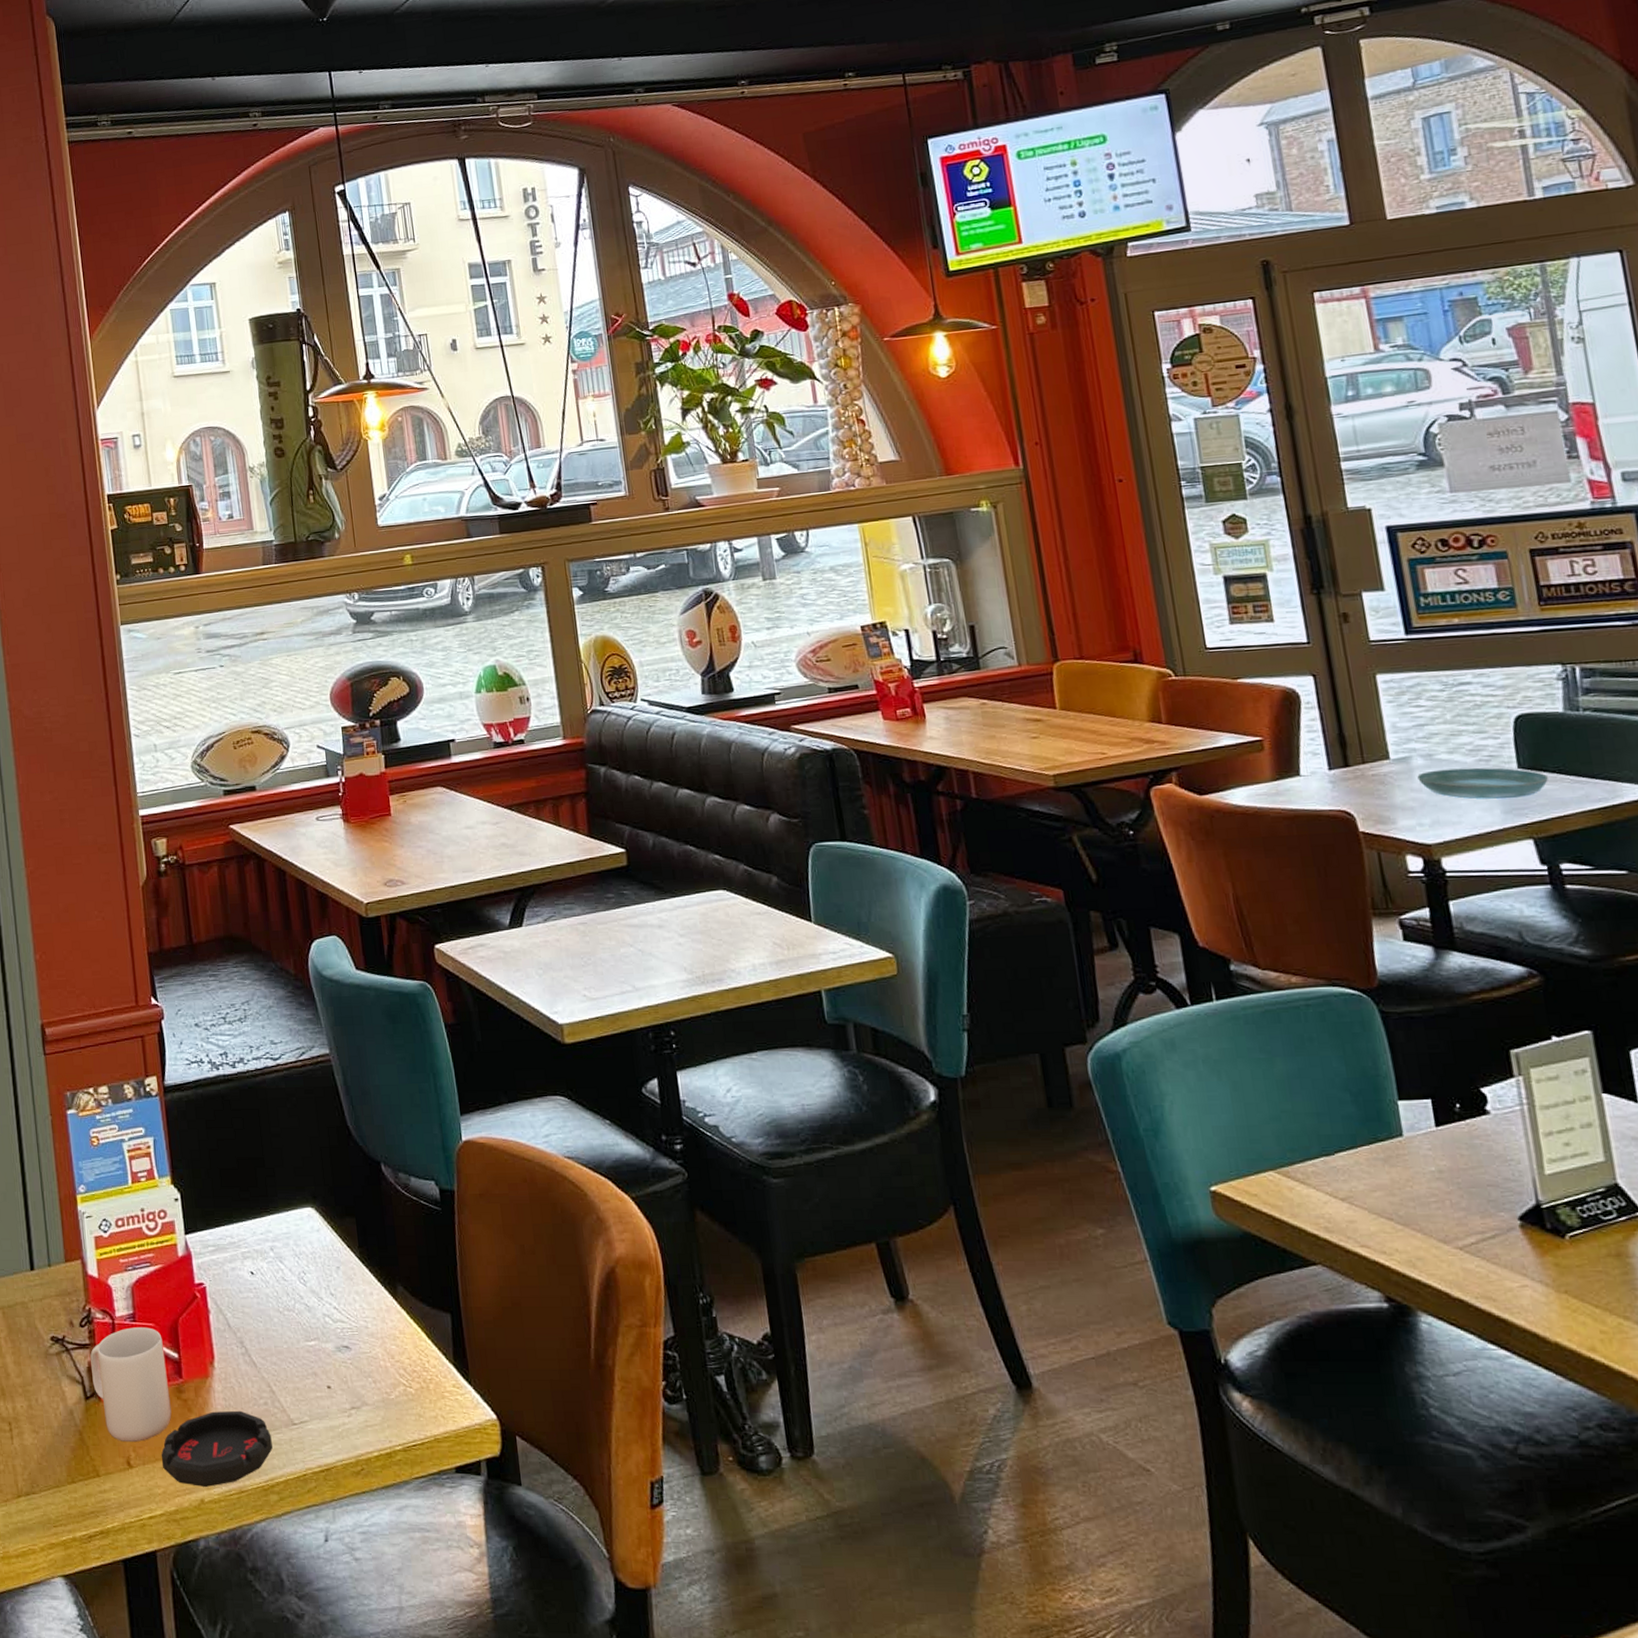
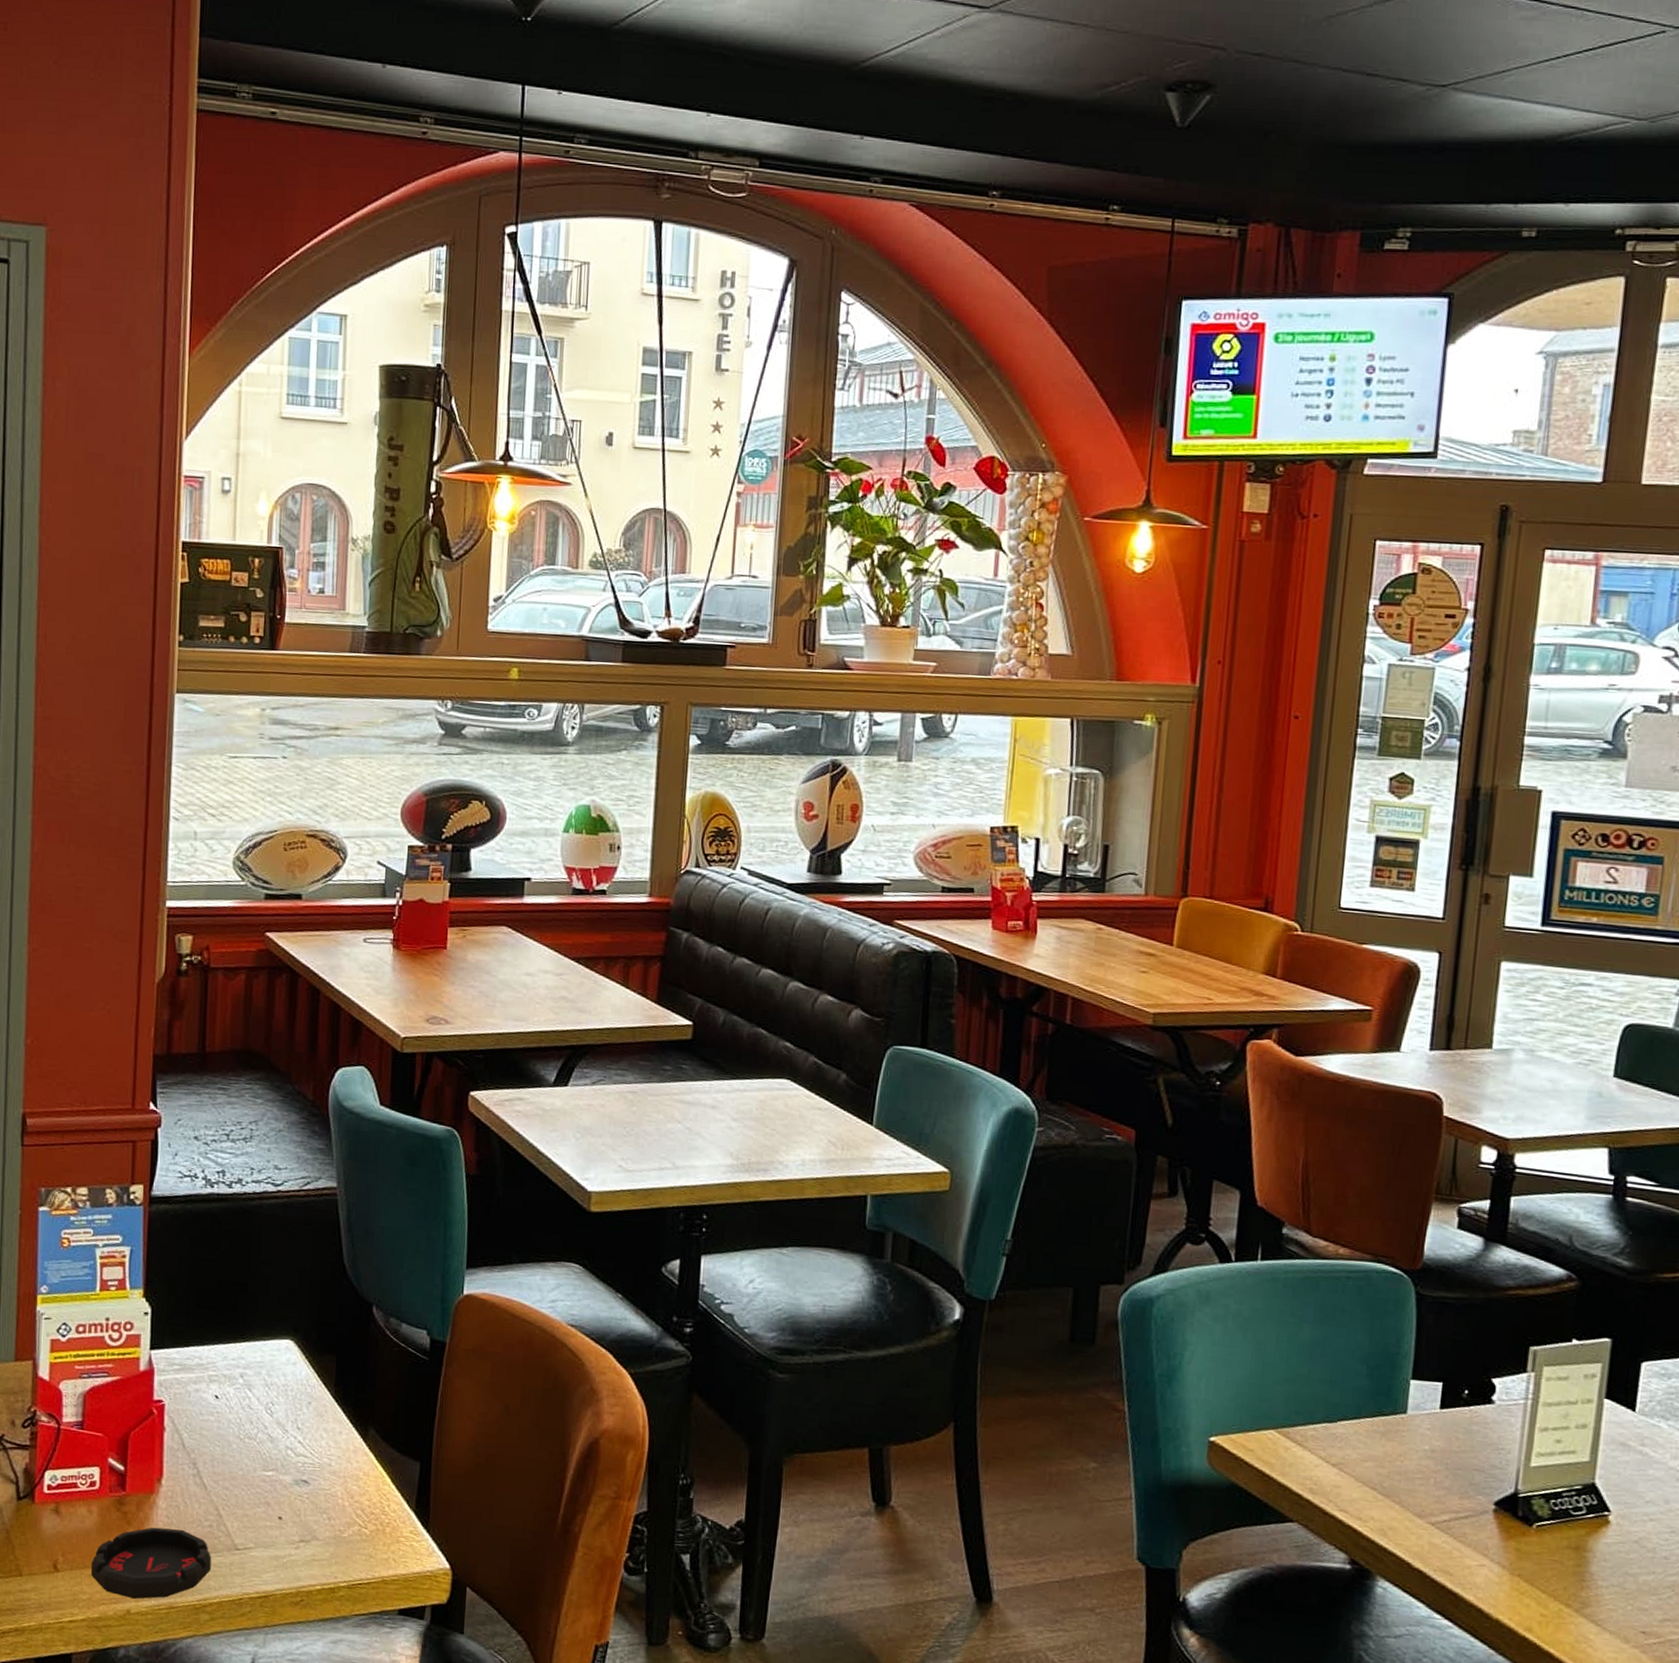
cup: present [90,1327,172,1443] -> none [28,1434,110,1548]
saucer: present [1417,767,1549,799] -> none [1514,1066,1641,1106]

